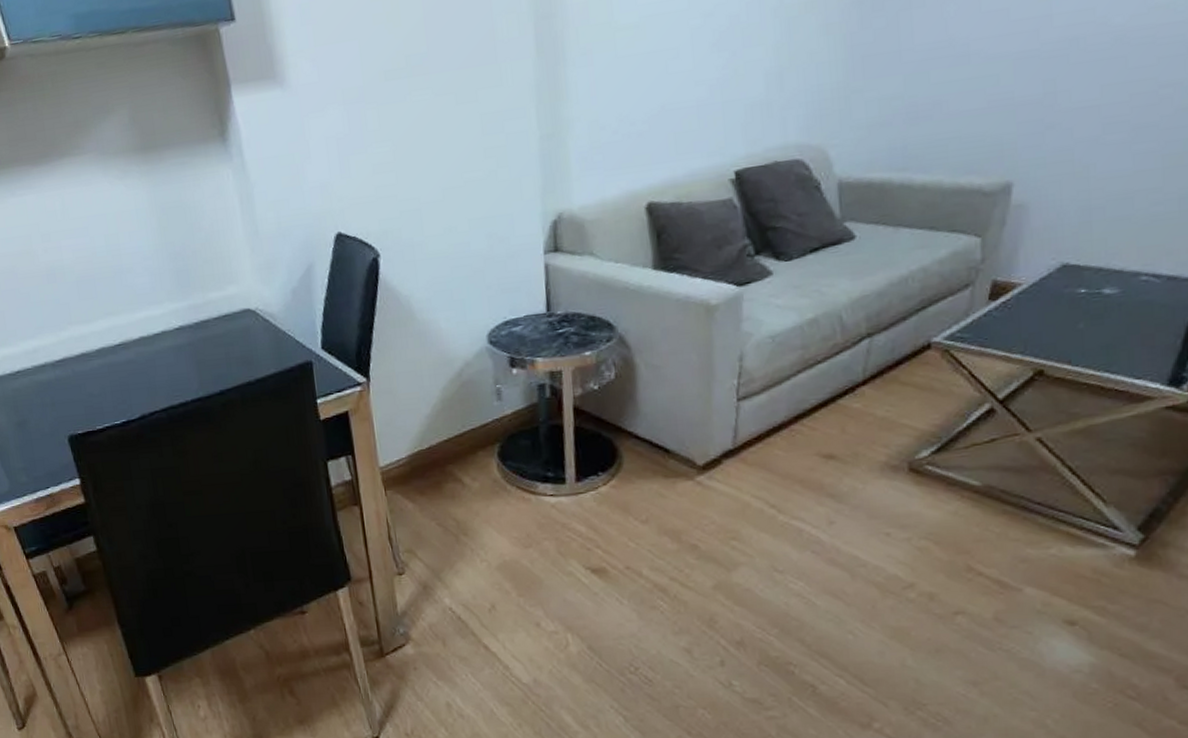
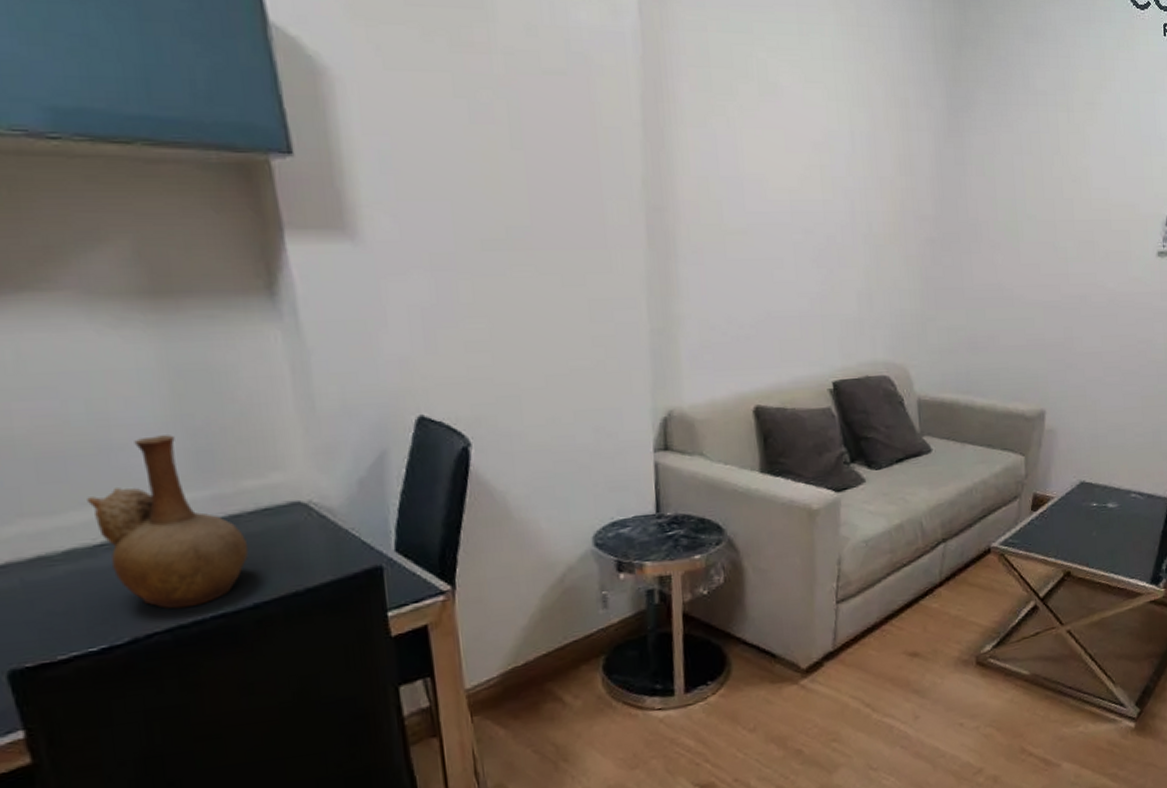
vase: none [109,259,215,394] -> present [87,435,249,609]

